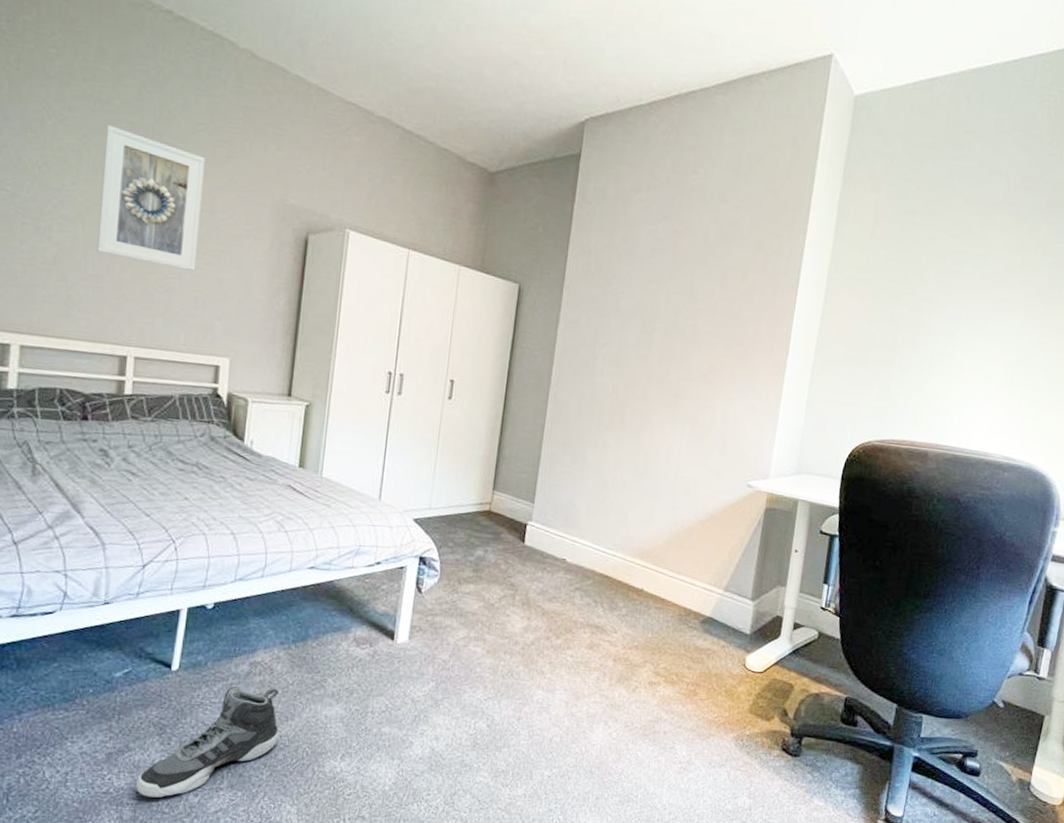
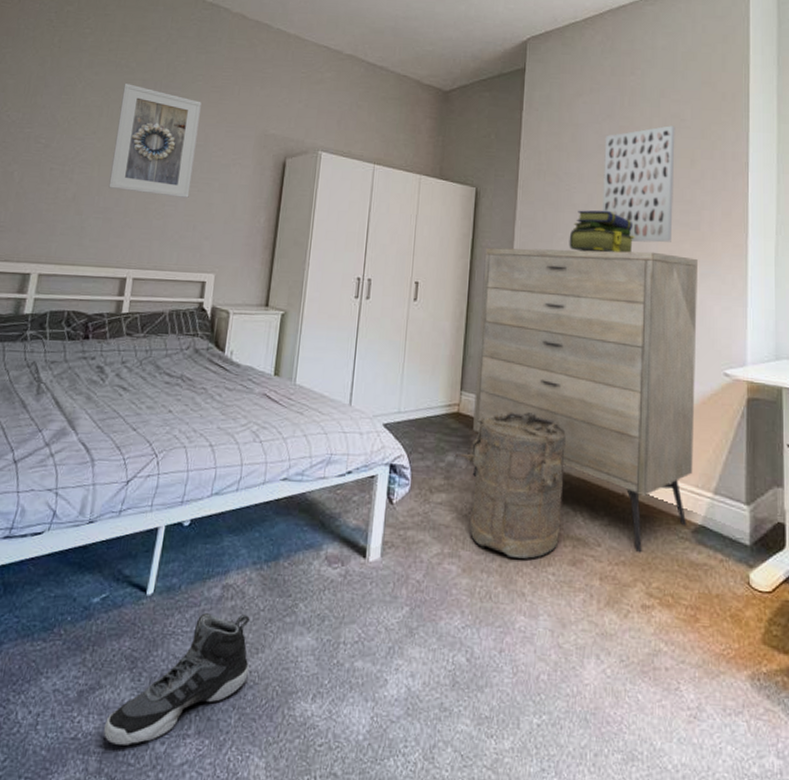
laundry hamper: none [484,512,593,643] -> present [455,411,566,559]
dresser: none [500,349,737,640] -> present [472,247,697,553]
stack of books: none [611,316,678,364] -> present [569,210,635,253]
wall art: none [649,233,732,356] -> present [603,125,675,243]

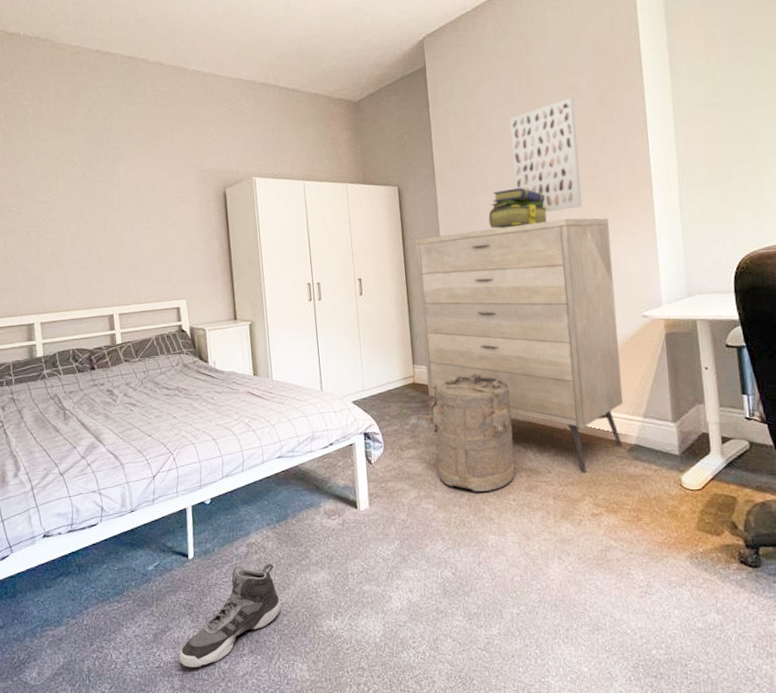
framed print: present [108,83,202,199] -> none [70,145,149,241]

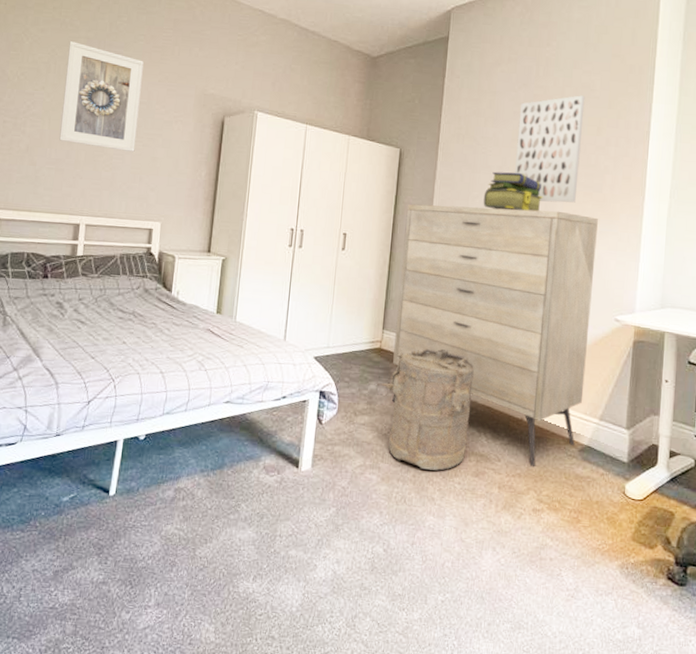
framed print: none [70,145,149,241] -> present [59,41,144,153]
sneaker: present [179,563,281,668] -> none [77,510,199,614]

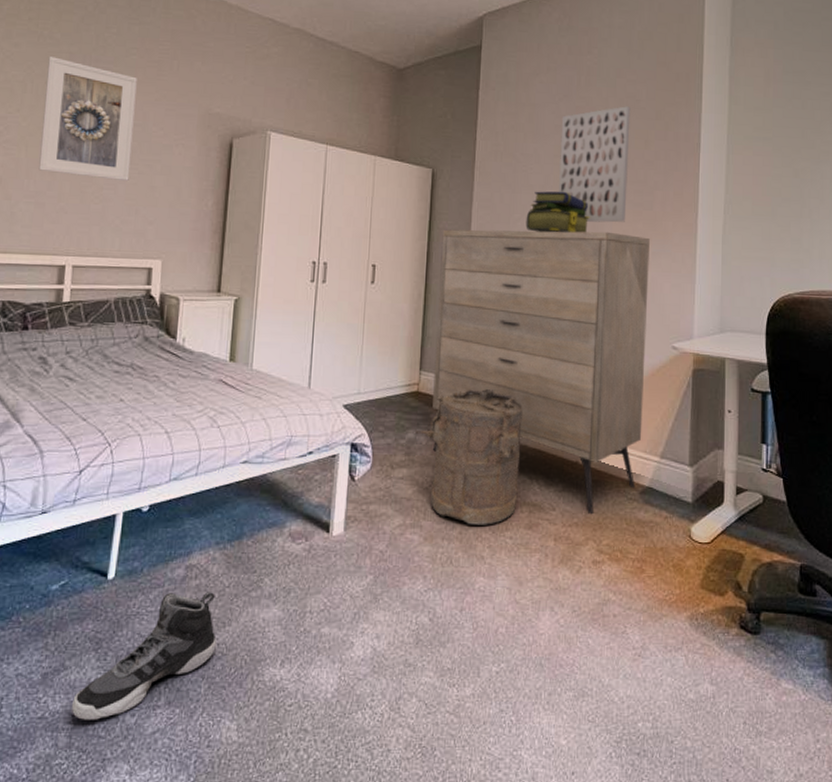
sneaker: none [77,510,199,614] -> present [72,592,217,720]

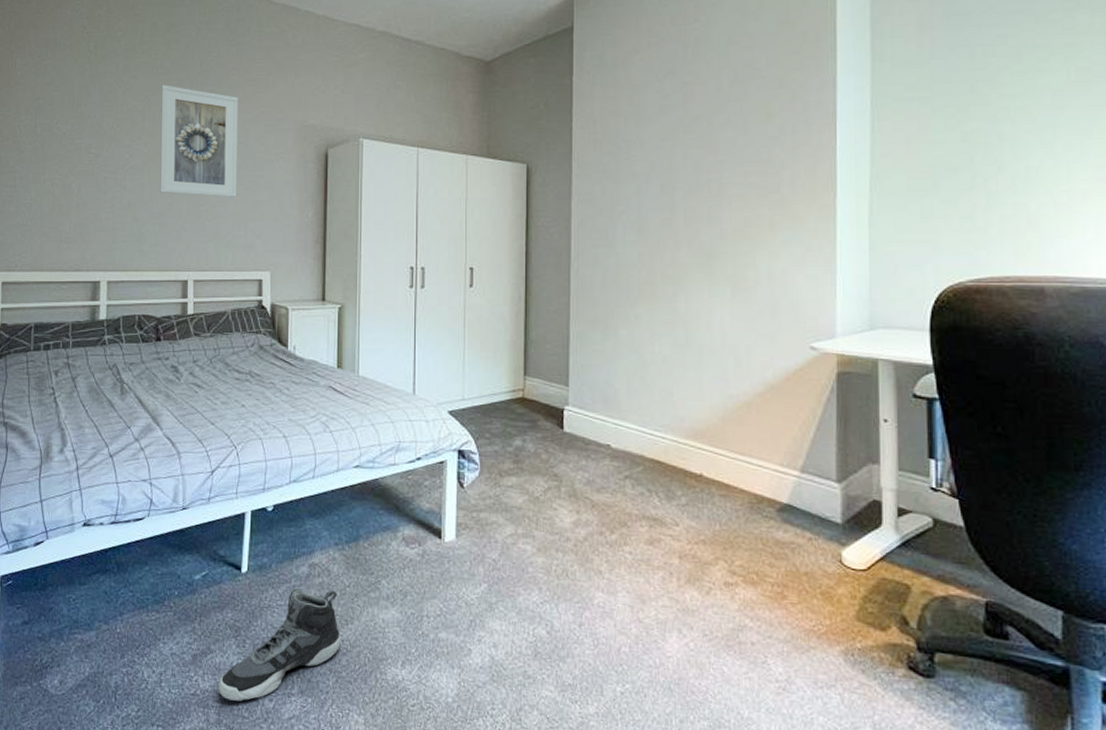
laundry hamper: present [415,389,523,525] -> none [523,395,637,539]
dresser: present [432,229,650,515] -> none [539,220,778,532]
stack of books: present [525,191,590,233] -> none [631,178,704,225]
wall art: present [559,106,631,223] -> none [667,76,748,210]

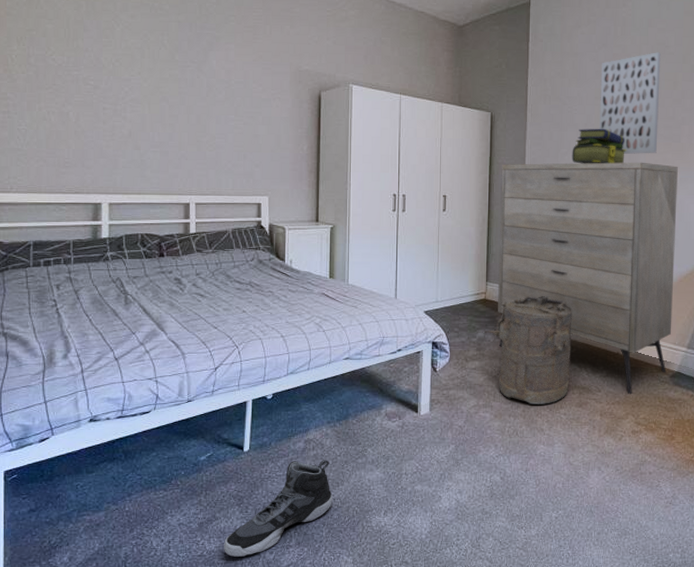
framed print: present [160,85,238,198] -> none [161,26,237,132]
laundry hamper: none [523,395,637,539] -> present [484,296,572,405]
dresser: none [539,220,778,532] -> present [498,162,678,395]
stack of books: none [631,178,704,225] -> present [572,128,626,164]
wall art: none [667,76,748,210] -> present [600,52,661,154]

